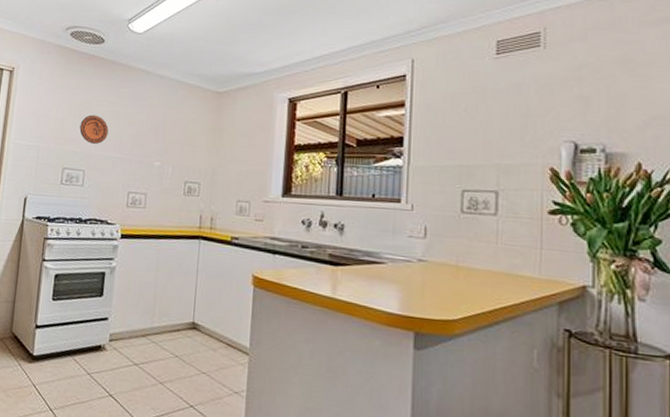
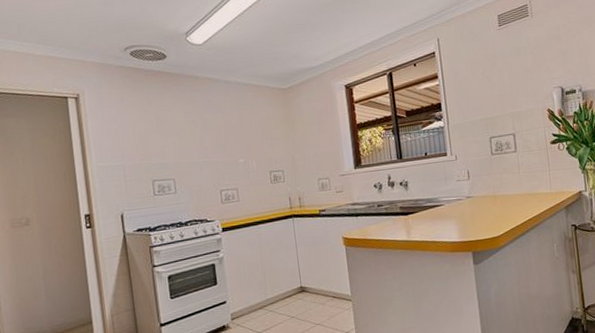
decorative plate: present [79,115,109,144] -> none [160,126,190,154]

